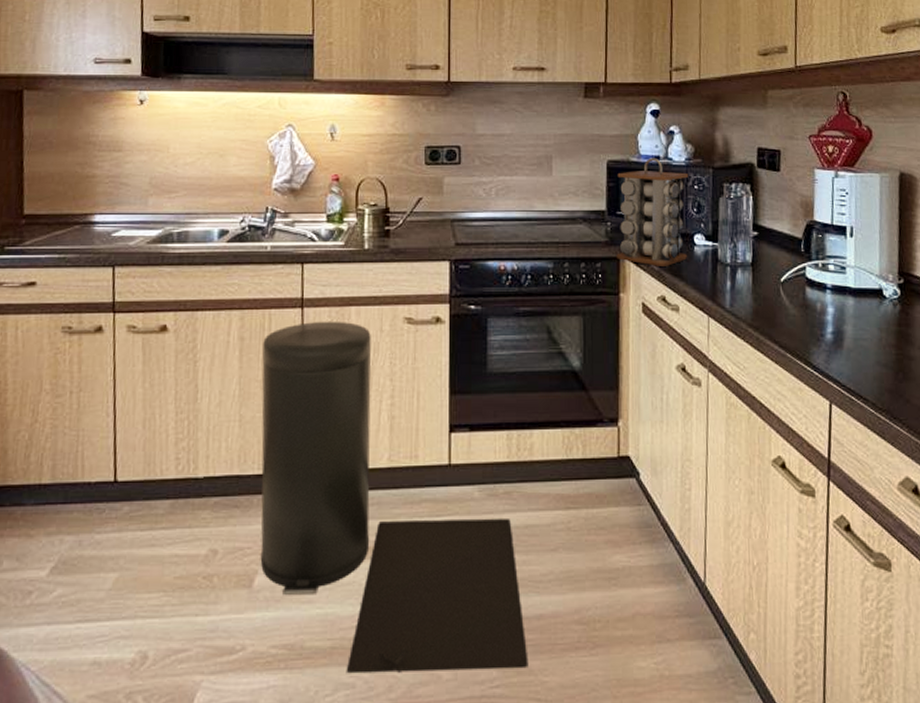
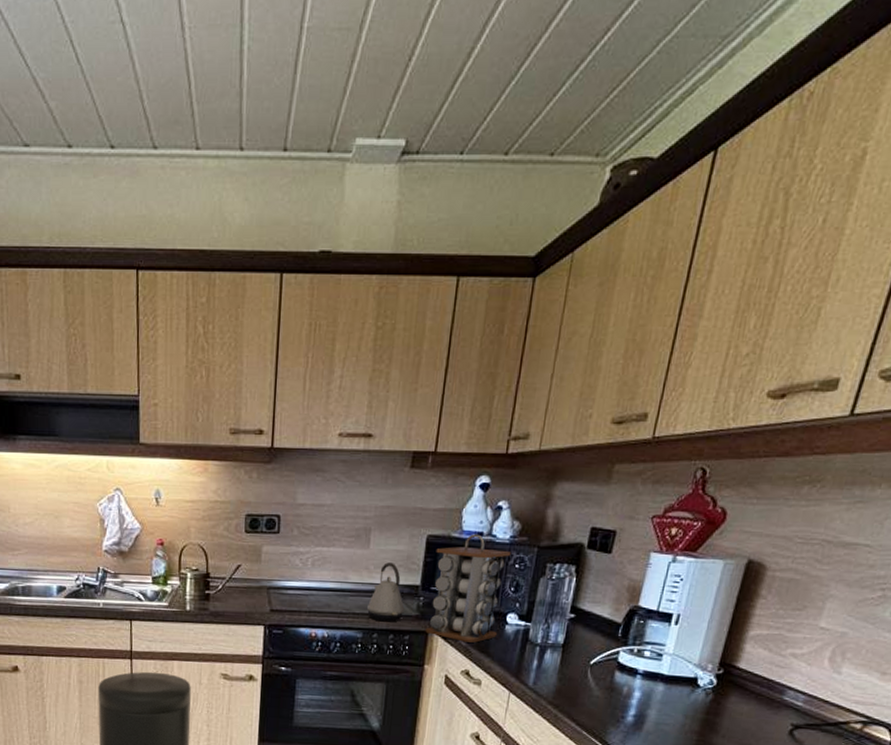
kettle: none [555,189,593,250] -> present [366,562,405,622]

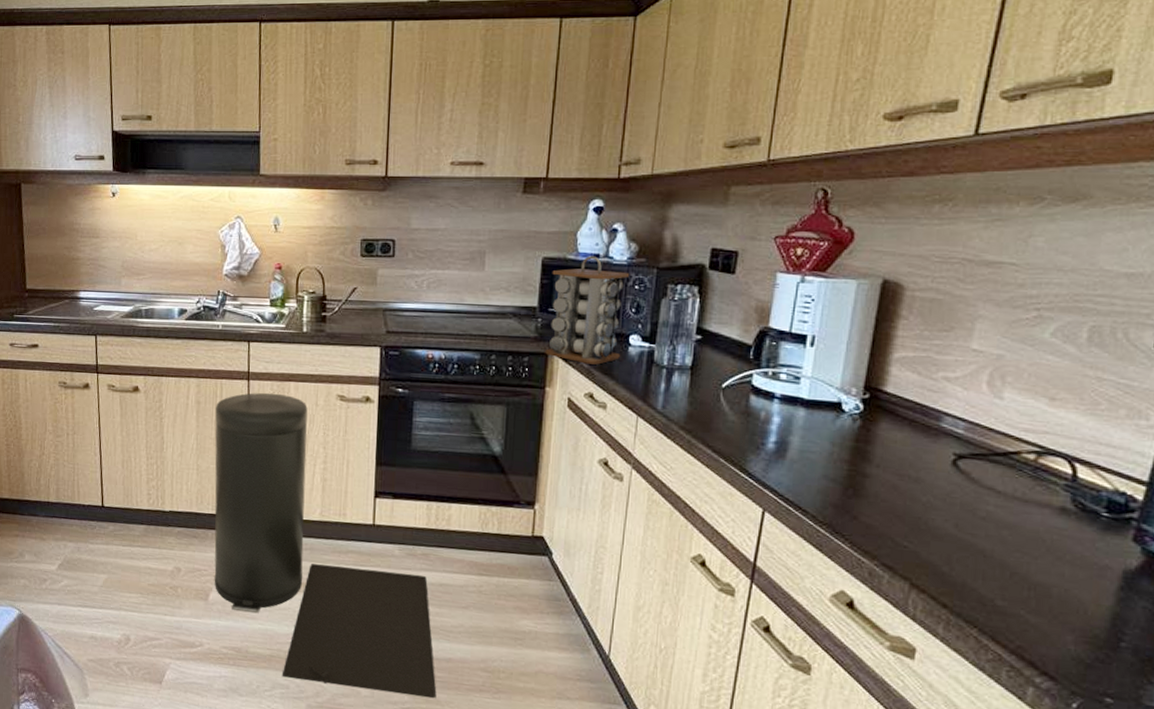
kettle: present [366,562,405,622] -> none [483,284,523,344]

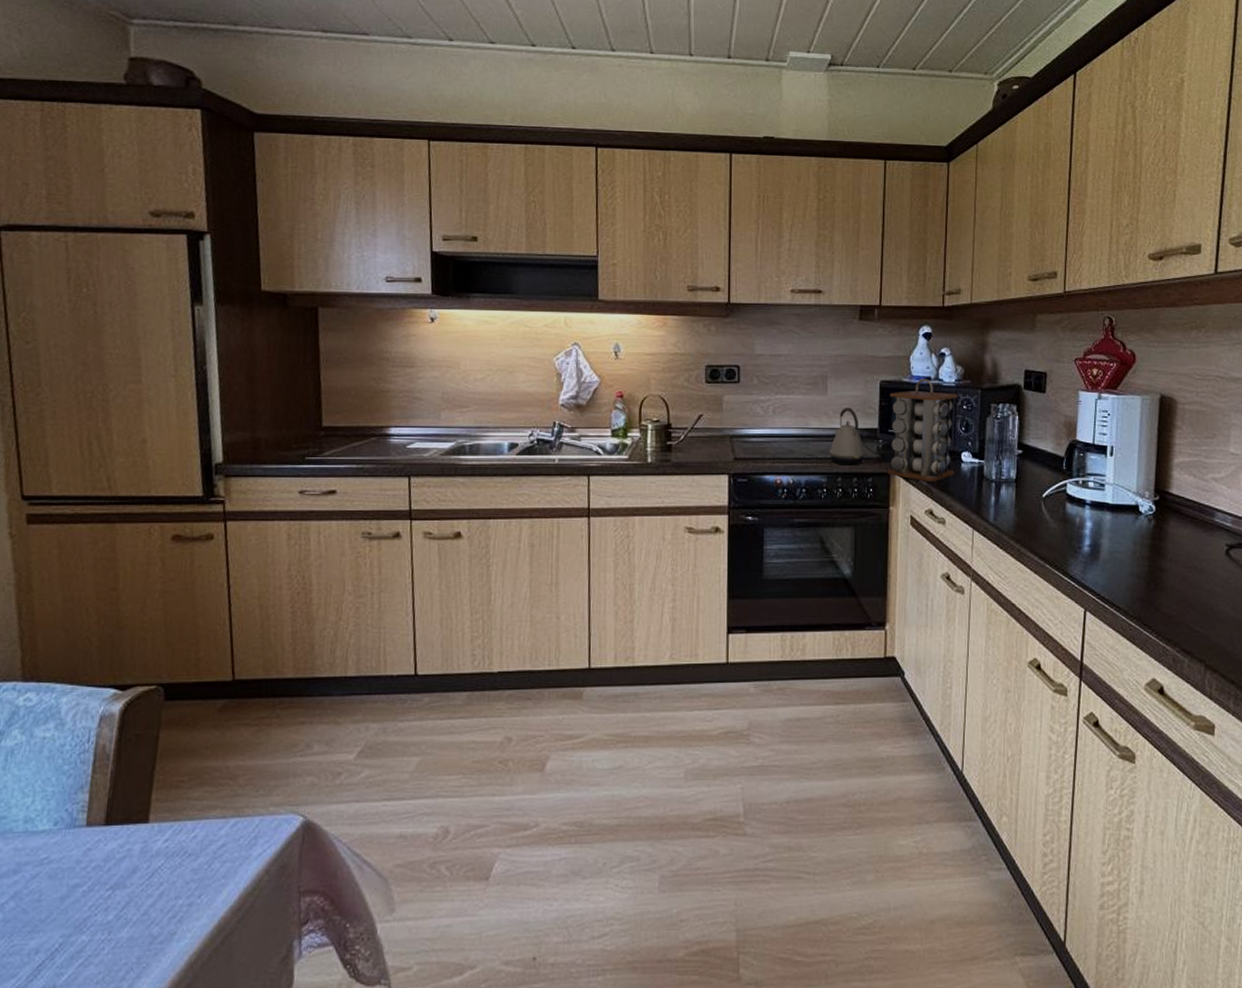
pedal bin: present [214,392,308,614] -> none [551,529,654,779]
door mat: present [283,564,437,698] -> none [632,711,799,848]
kettle: none [483,284,523,344] -> present [829,408,866,466]

